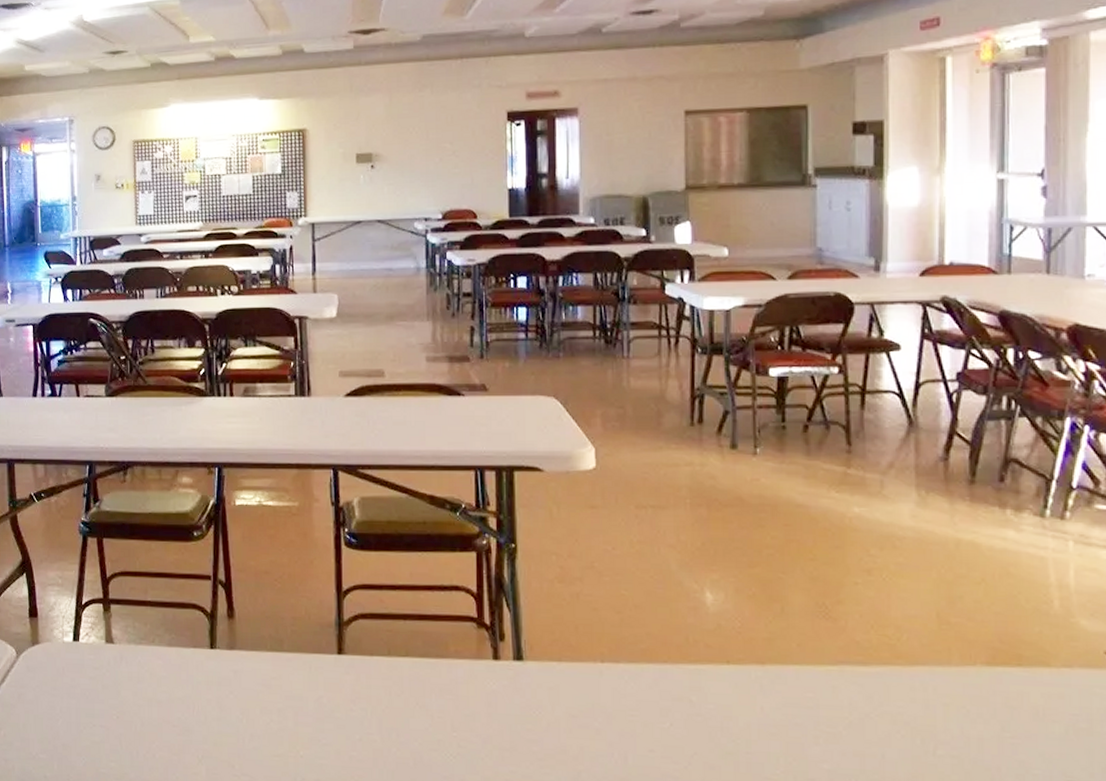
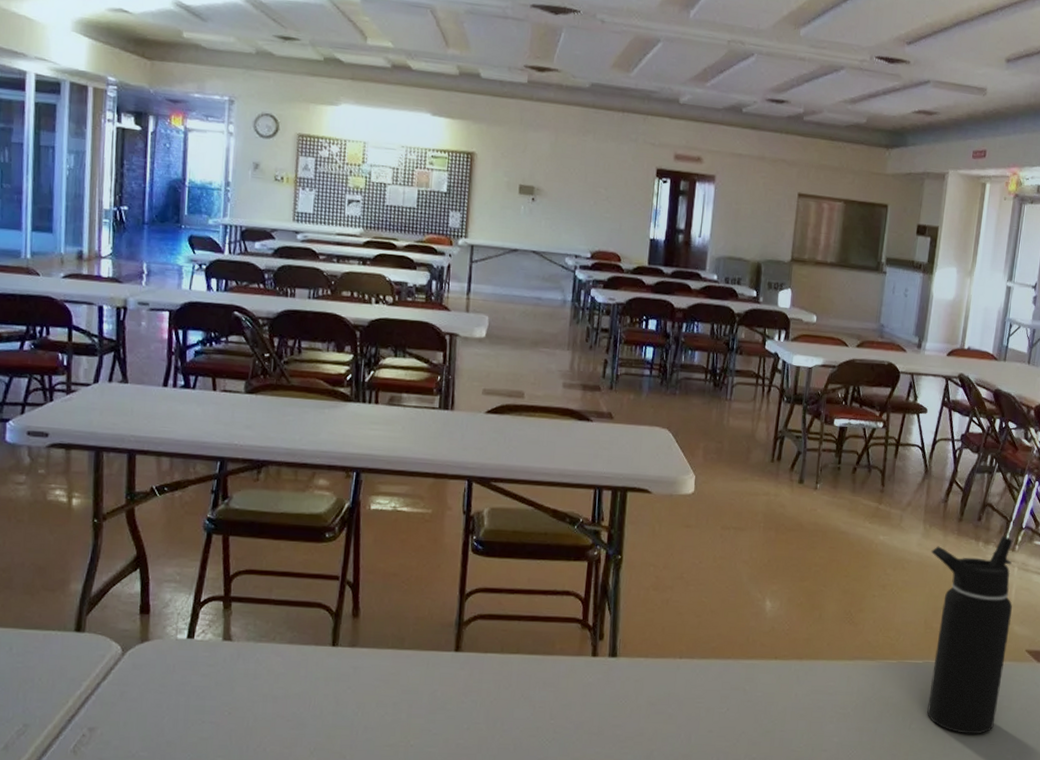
water bottle: none [932,500,1075,766] -> present [927,536,1013,735]

